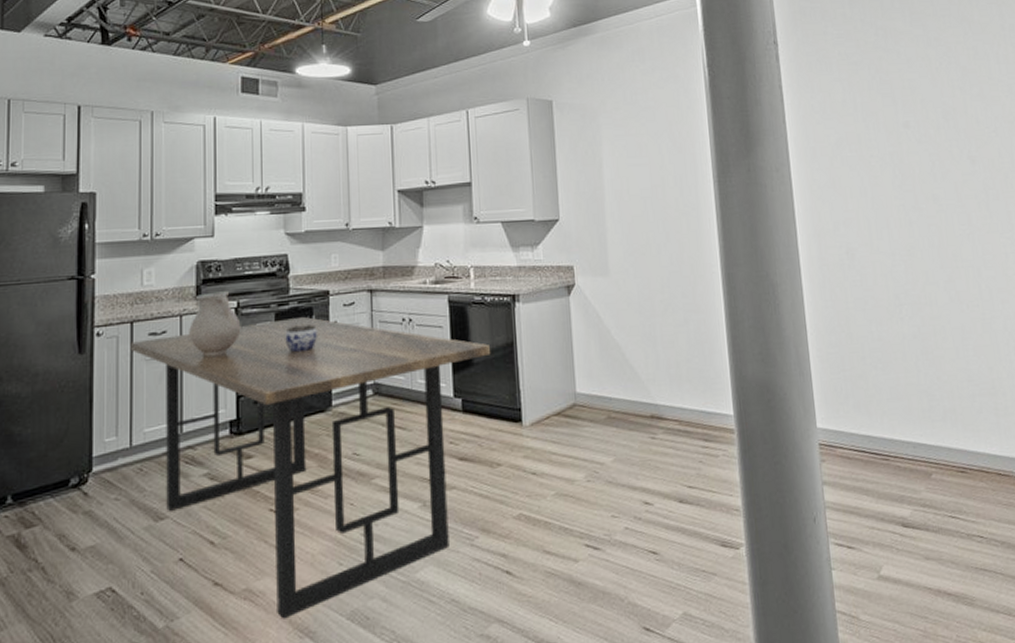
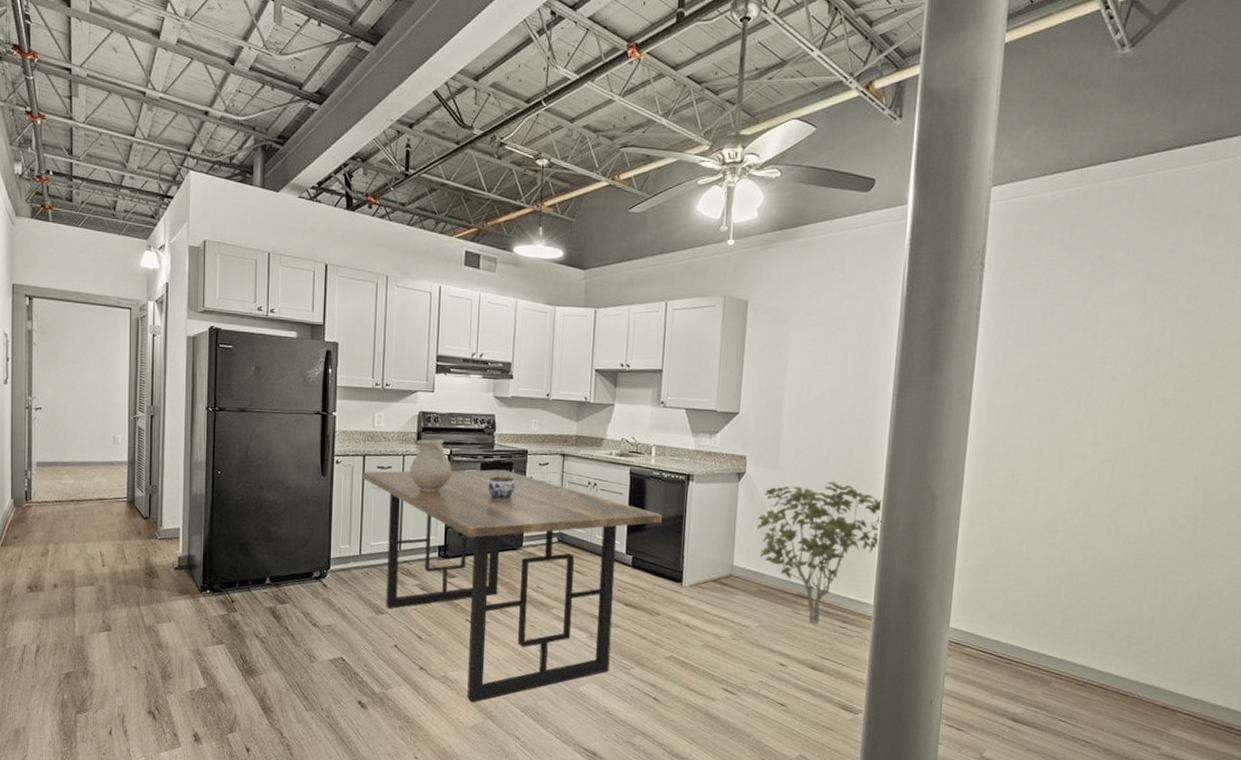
shrub: none [594,282,728,447] -> present [757,482,882,623]

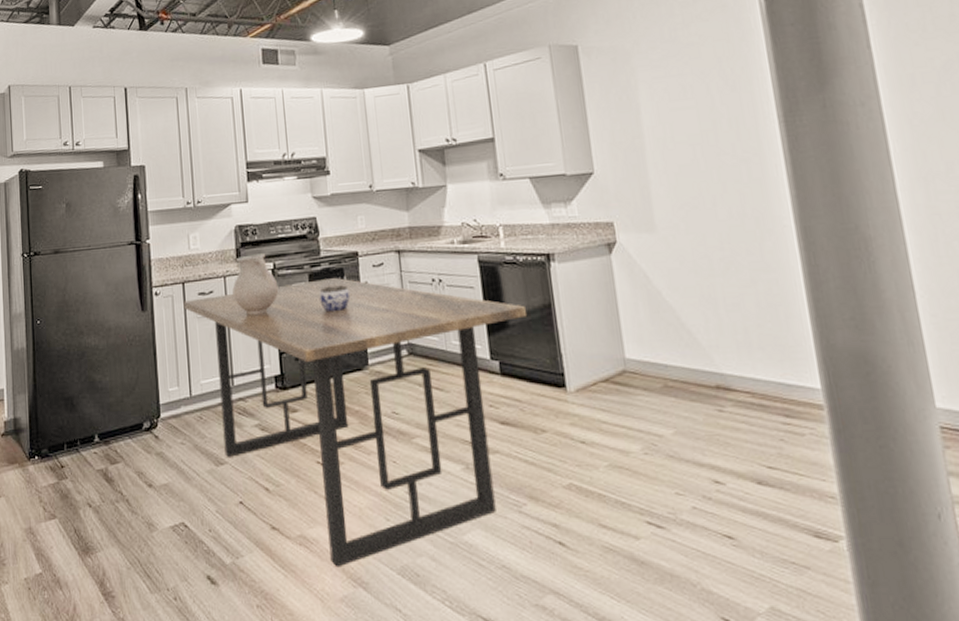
shrub: present [757,482,882,623] -> none [642,238,810,422]

